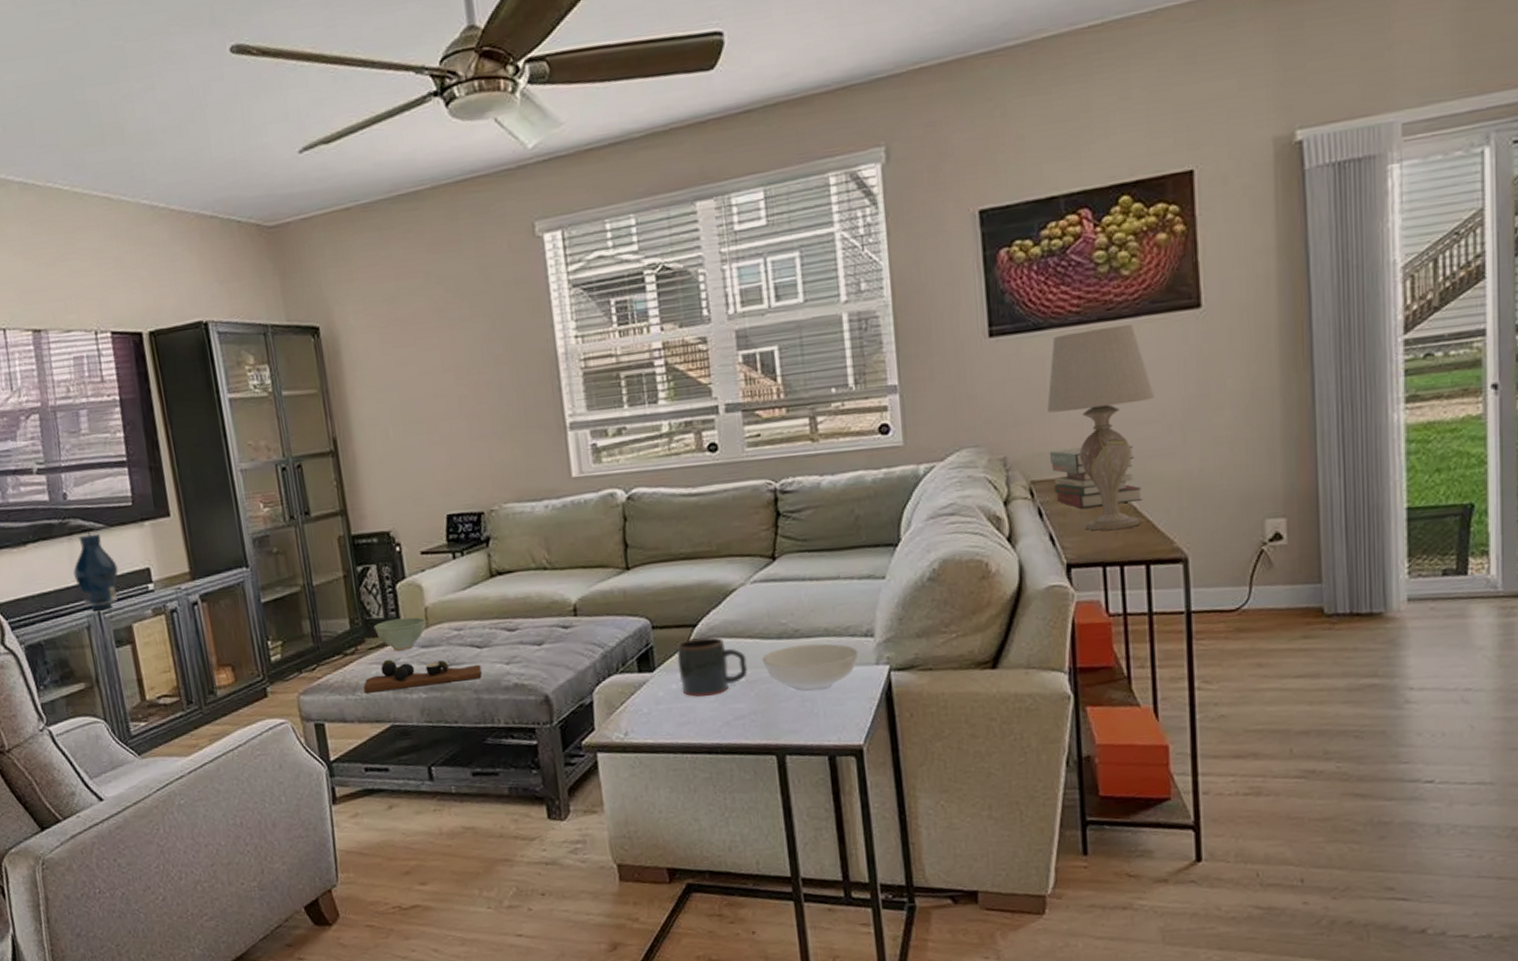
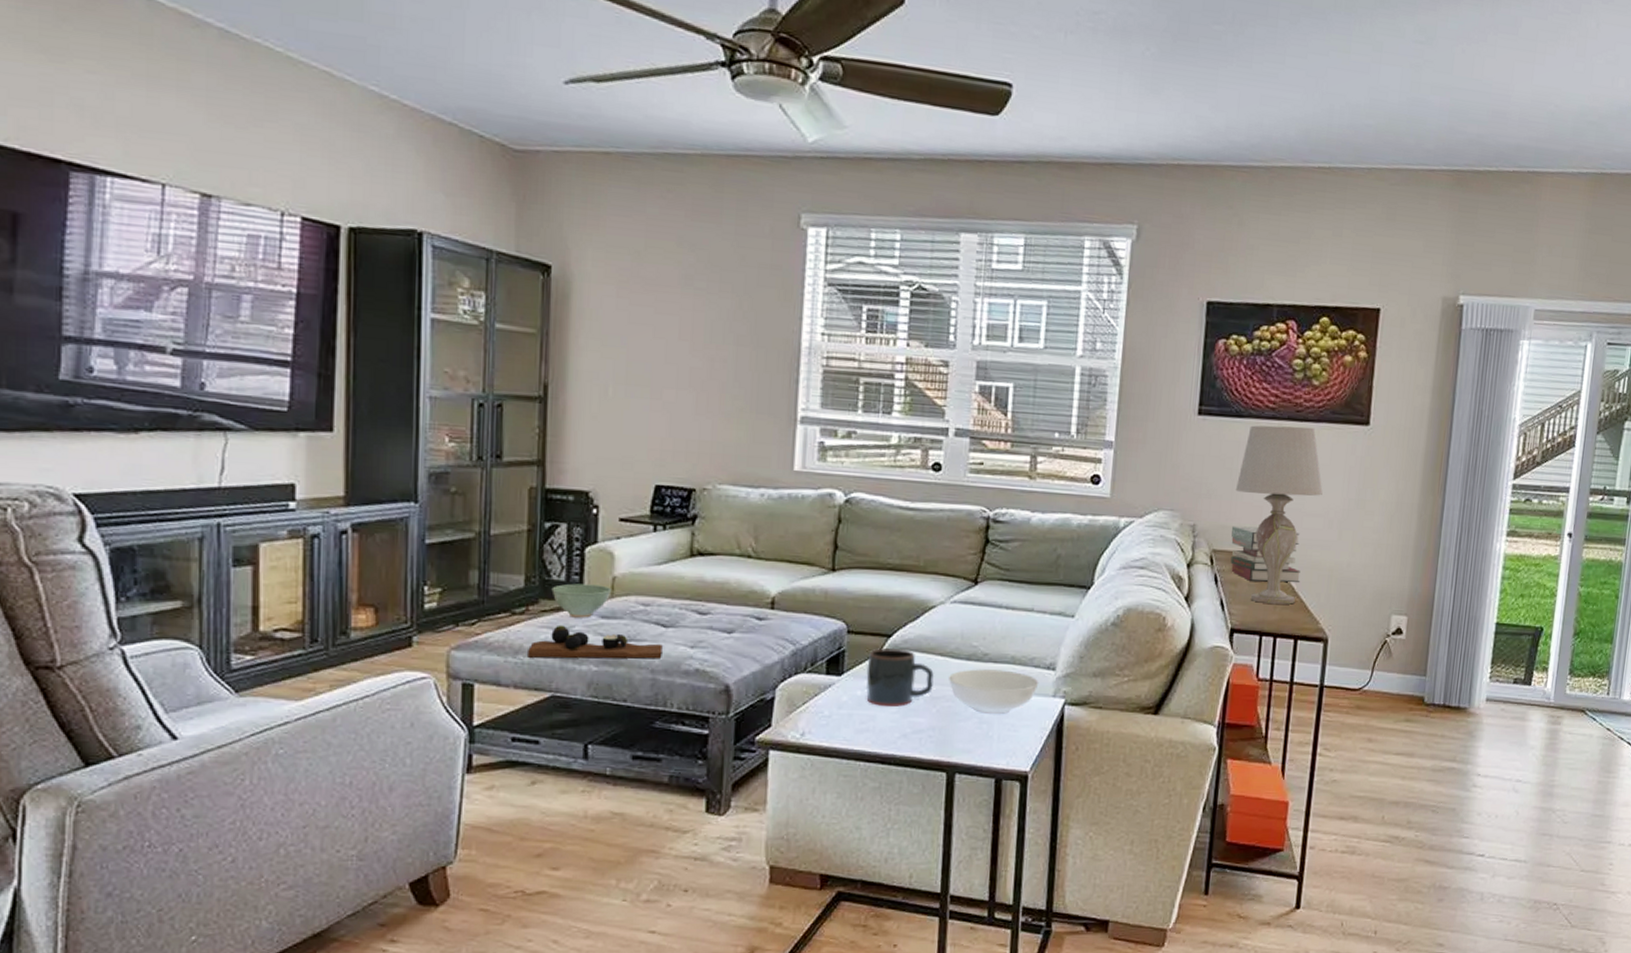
vase: present [72,533,119,611] -> none [193,434,254,522]

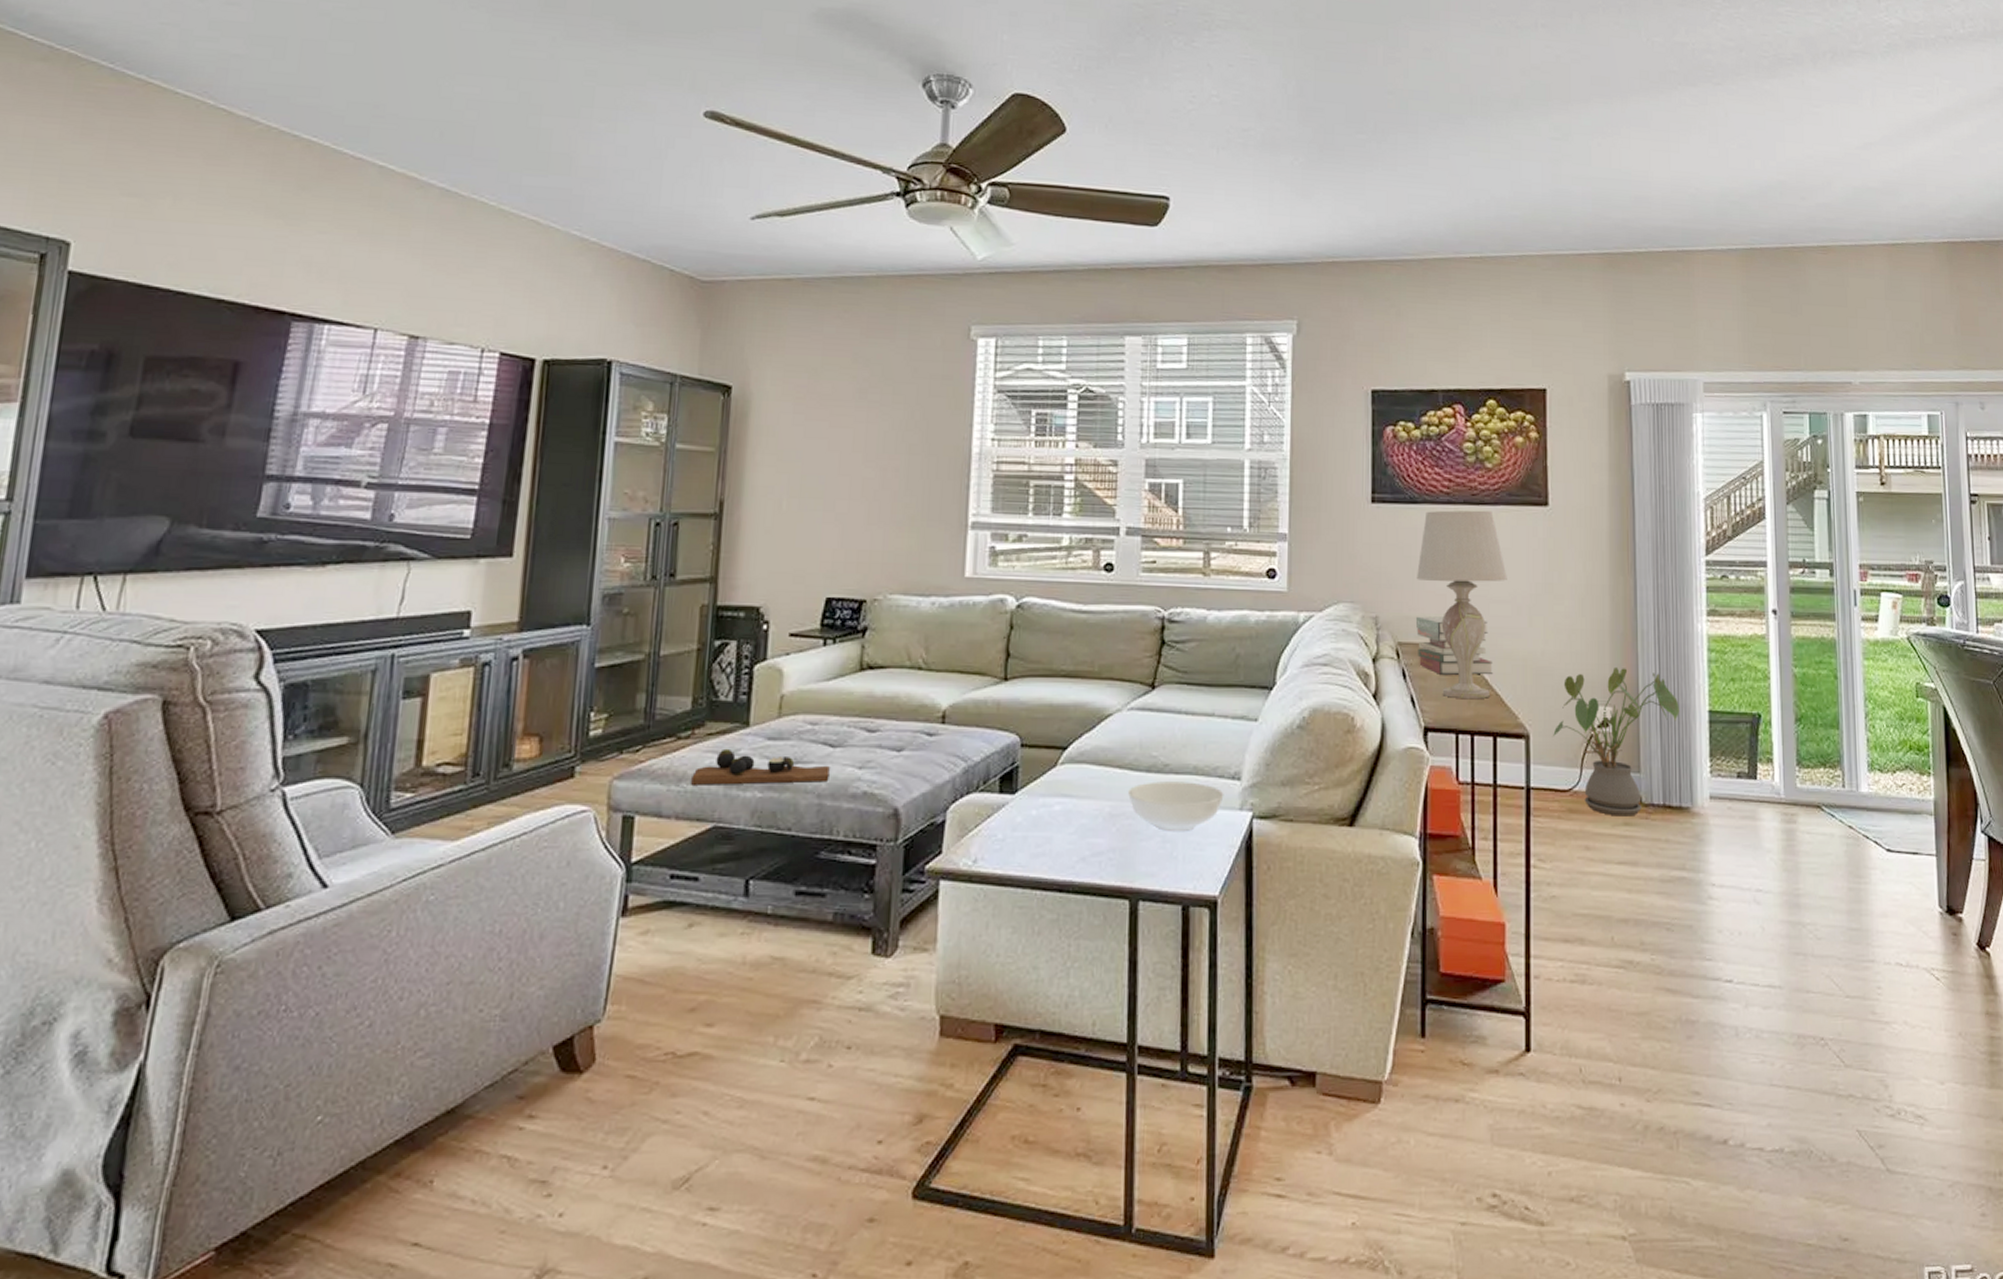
bowl: present [551,583,612,618] -> none [718,704,780,740]
mug: present [865,647,934,708] -> none [1041,761,1112,828]
house plant: none [1350,580,1470,714] -> present [1553,666,1679,817]

